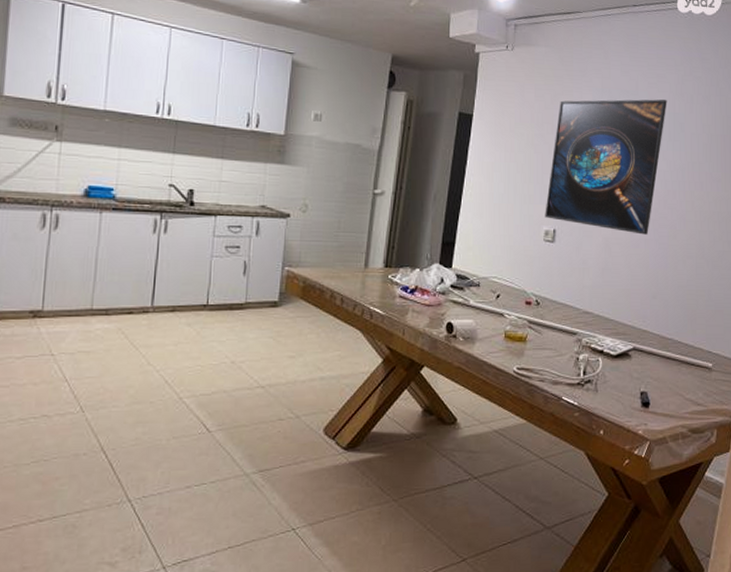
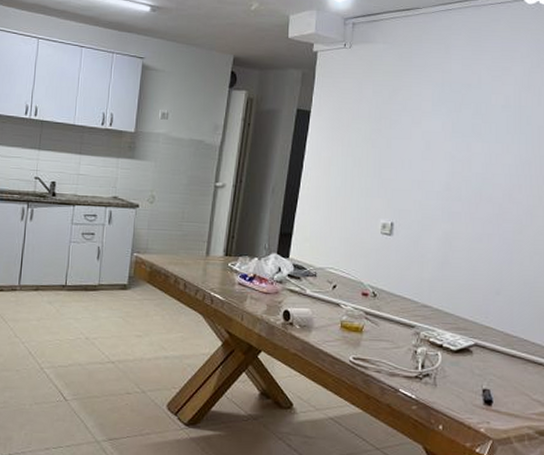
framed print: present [545,99,667,235] -> none [382,92,513,230]

